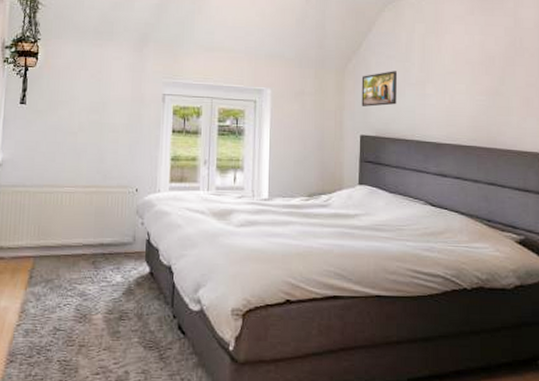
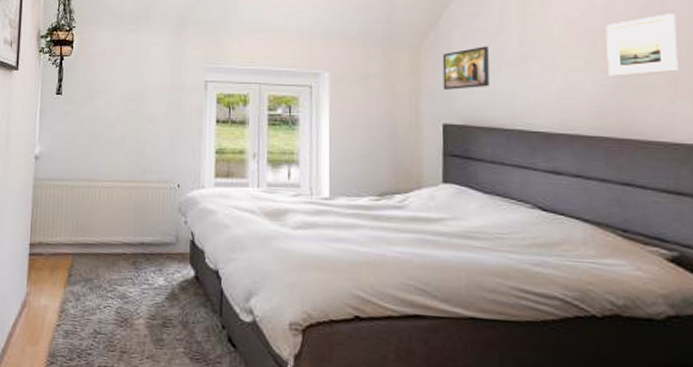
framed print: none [481,50,530,99] -> present [605,13,679,78]

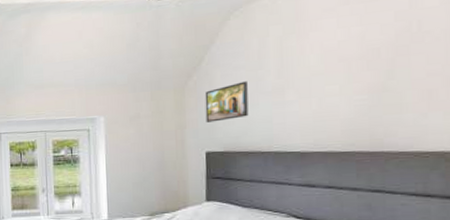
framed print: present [605,13,679,78] -> none [361,33,433,98]

